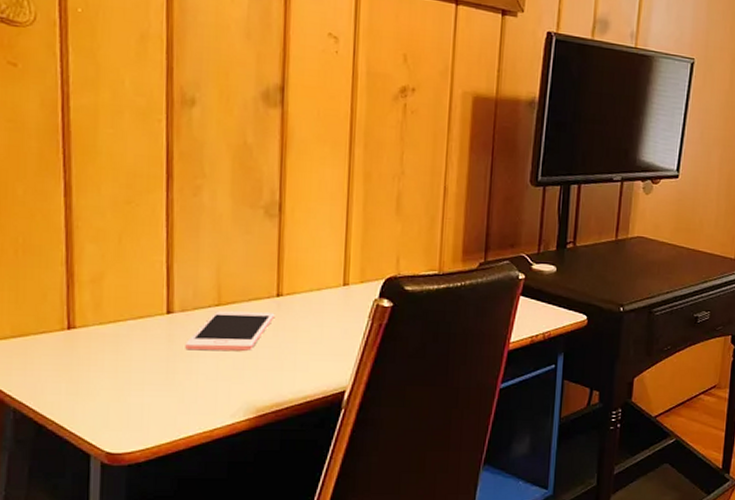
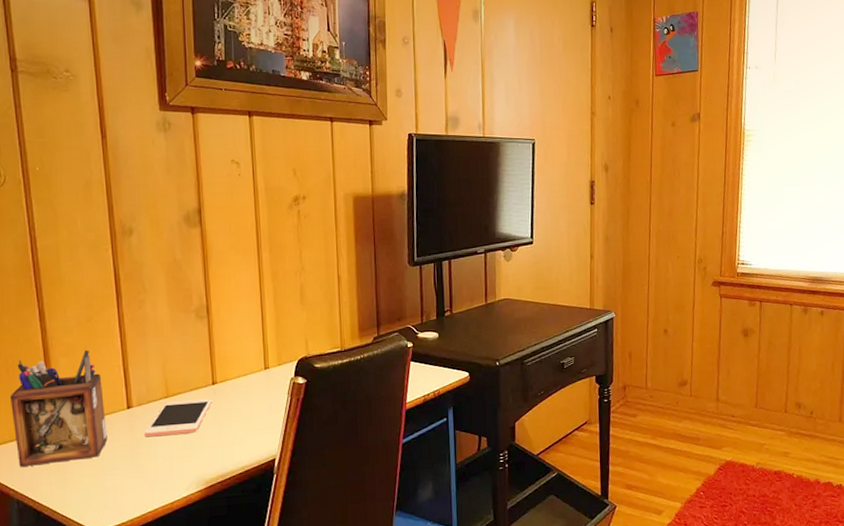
desk organizer: none [16,238,139,370] -> present [10,350,108,467]

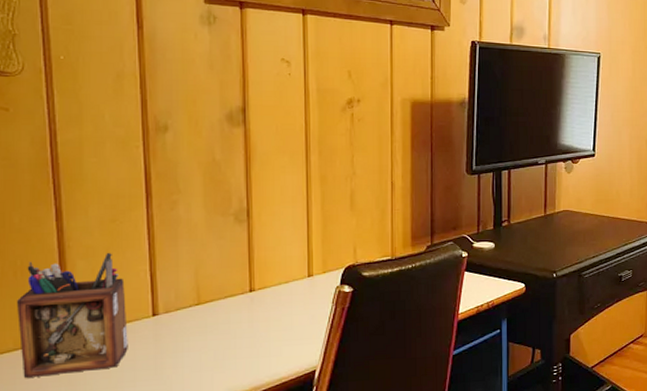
cell phone: present [144,399,213,438] -> none [170,307,249,347]

